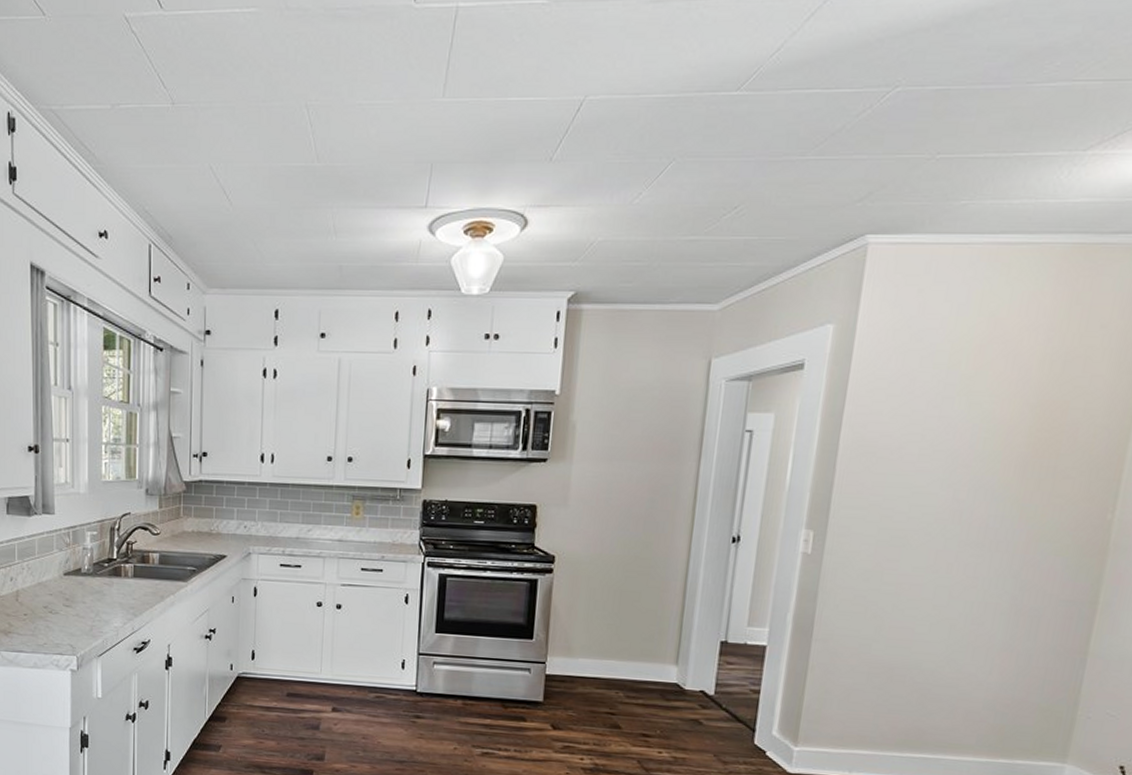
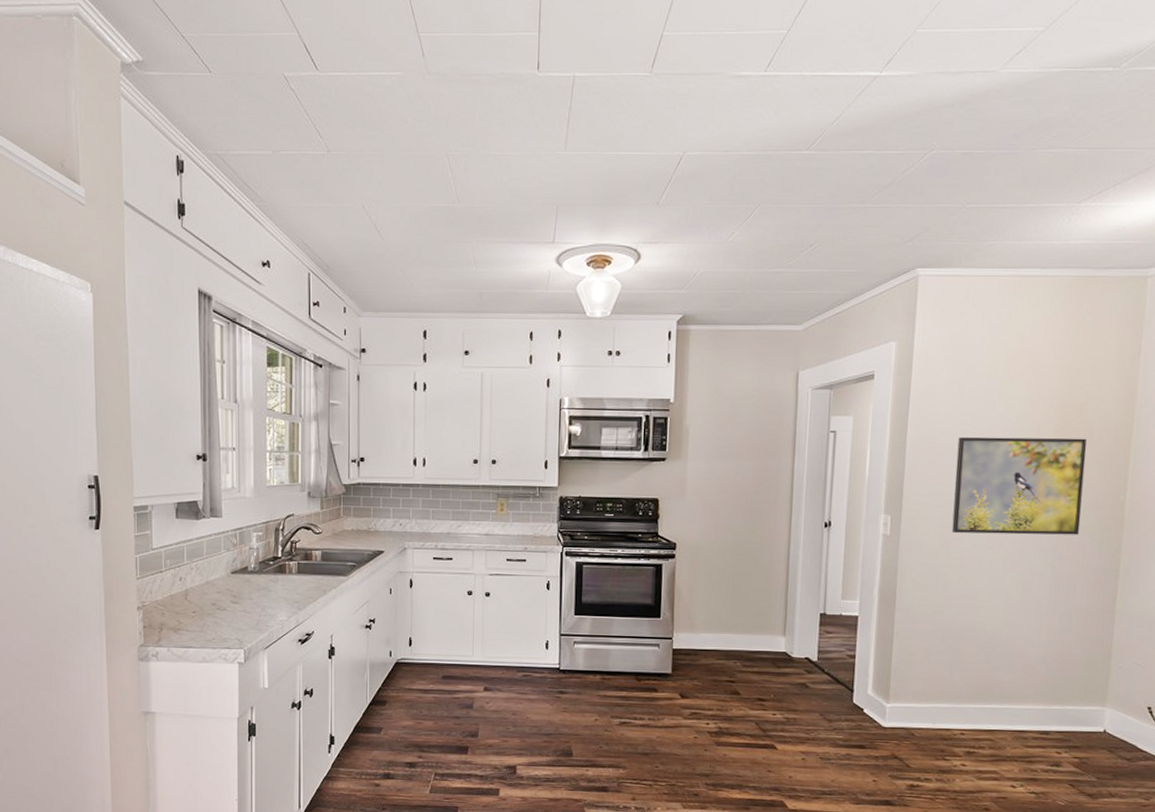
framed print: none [888,439,1069,560] -> present [951,436,1087,535]

